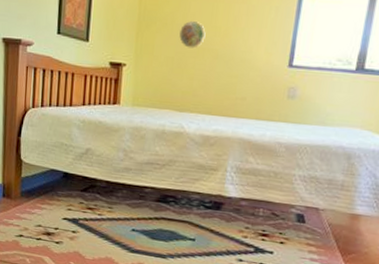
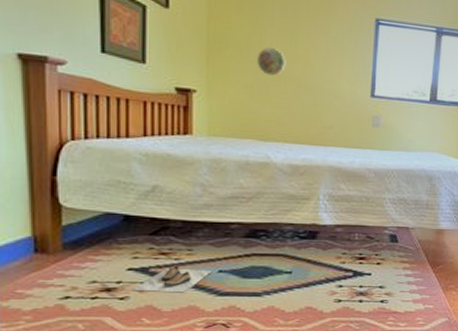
shoe: none [65,219,126,245] -> present [132,265,212,293]

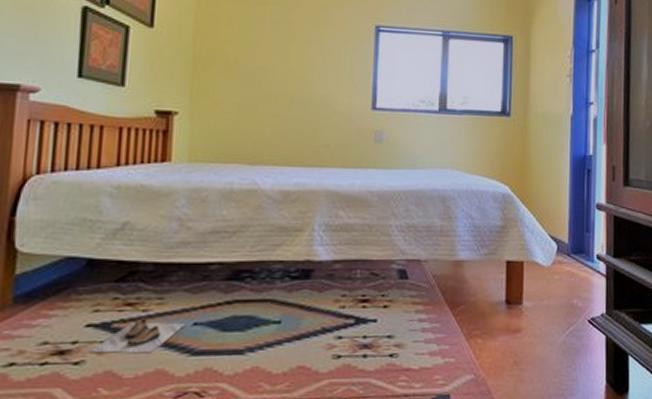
decorative plate: present [257,47,286,76] -> none [246,61,277,92]

